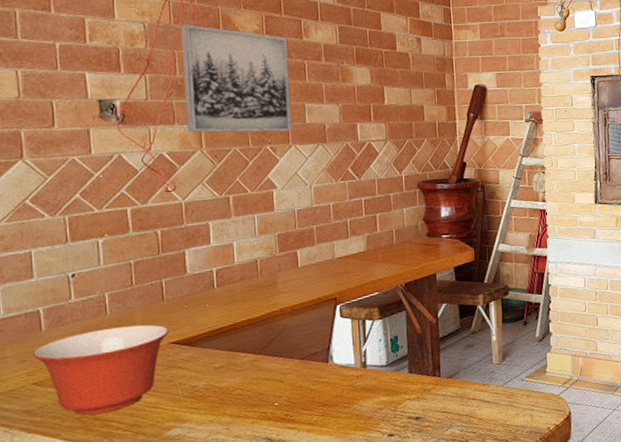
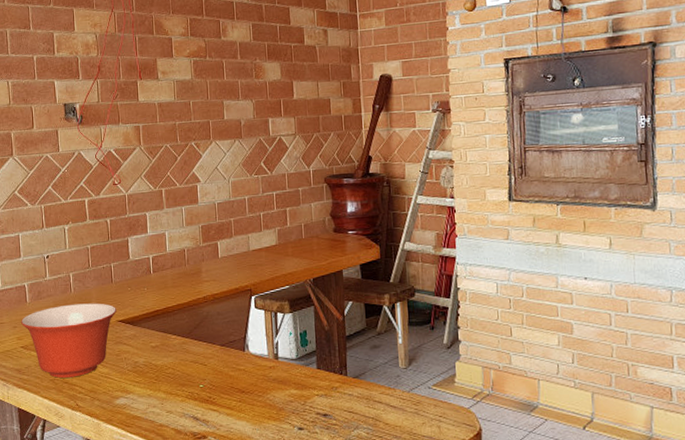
wall art: present [180,24,292,133] -> none [123,32,213,131]

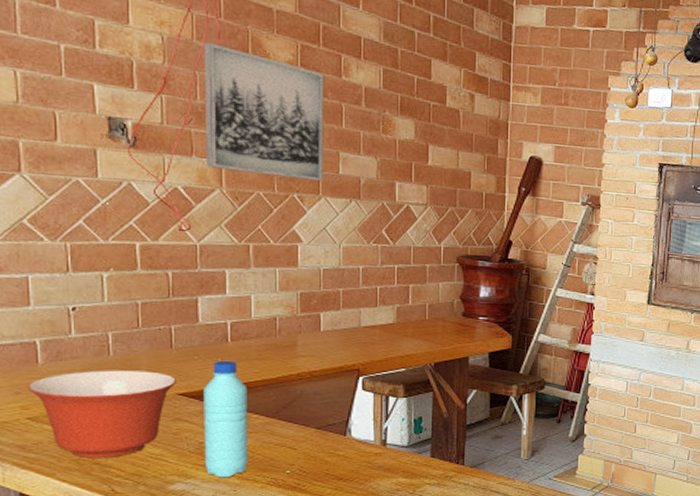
wall art: none [123,32,213,131] -> present [203,42,325,182]
water bottle: none [135,289,171,393] -> present [203,360,248,478]

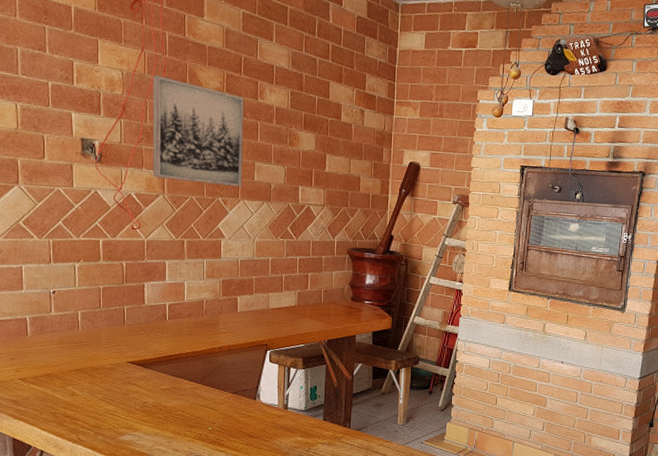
mixing bowl: present [27,370,176,458] -> none [19,341,127,412]
water bottle: present [203,360,248,478] -> none [147,335,180,432]

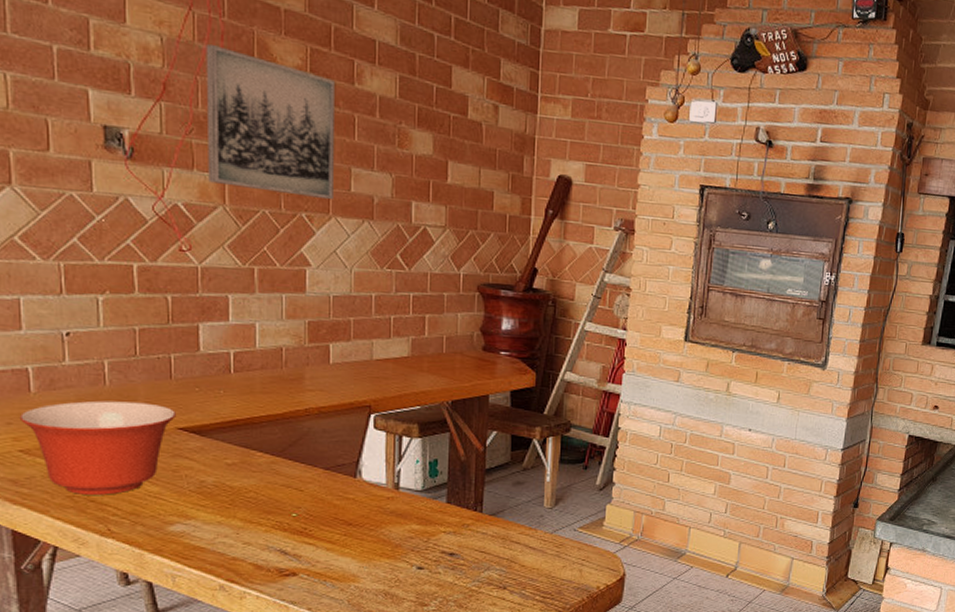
mixing bowl: none [19,341,127,412] -> present [19,400,176,495]

